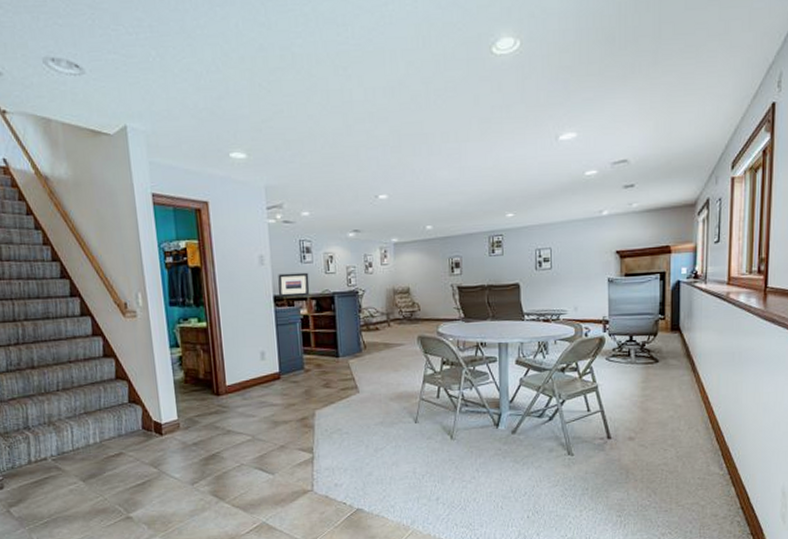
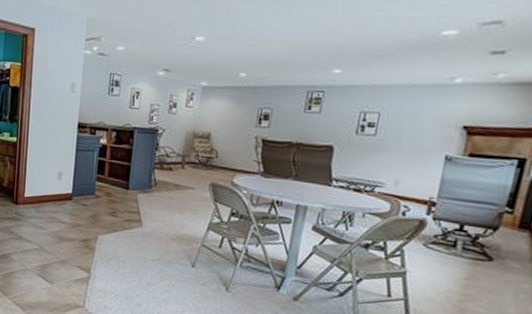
picture frame: present [278,272,310,298] -> none [82,102,114,127]

